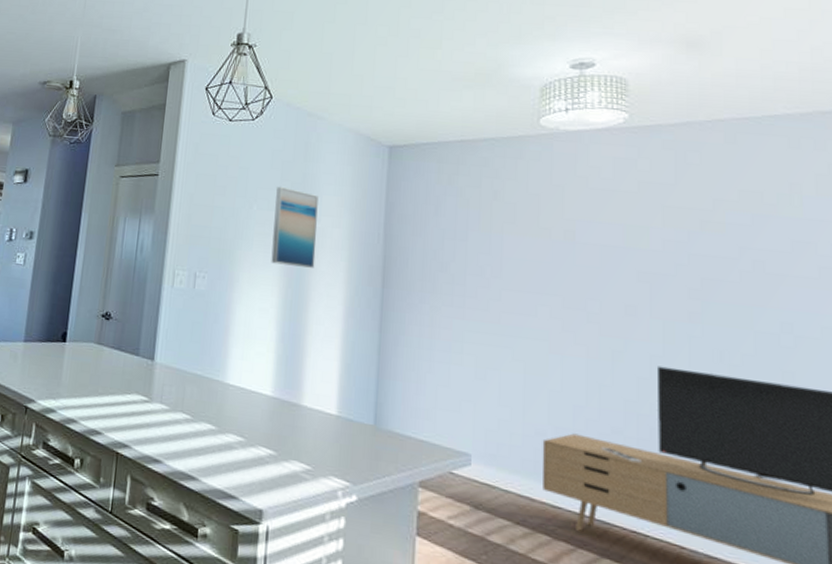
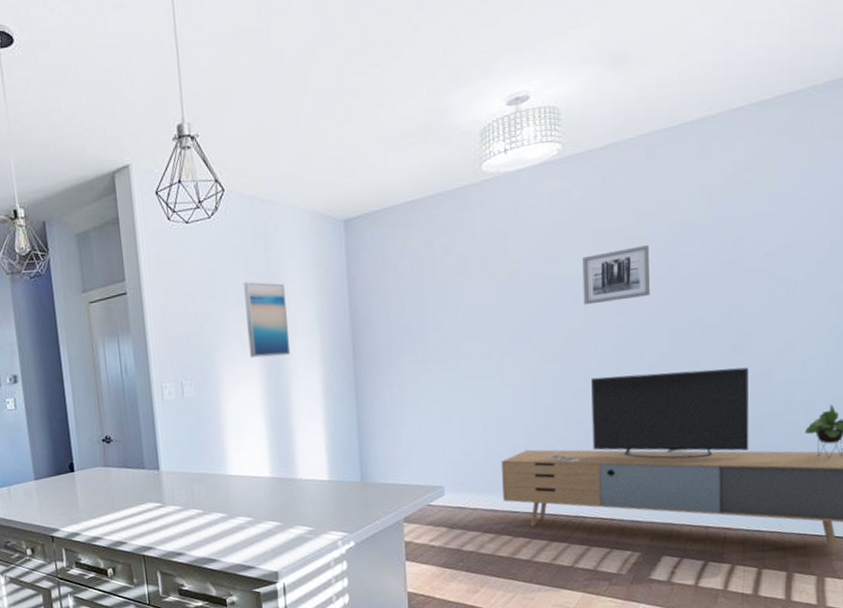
wall art: none [650,230,731,288] -> present [583,245,651,305]

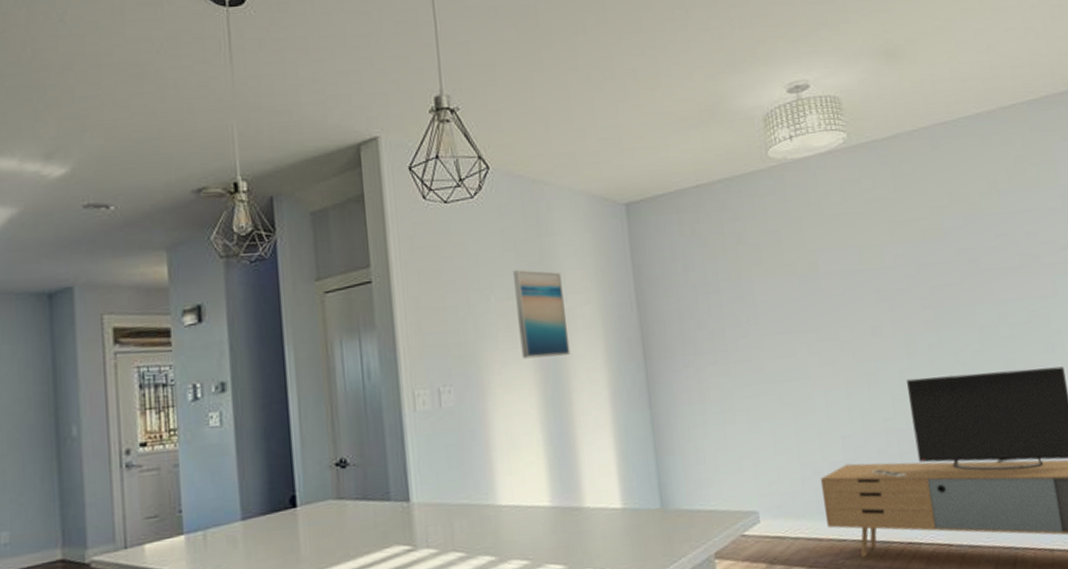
wall art: present [583,245,651,305] -> none [881,237,955,299]

